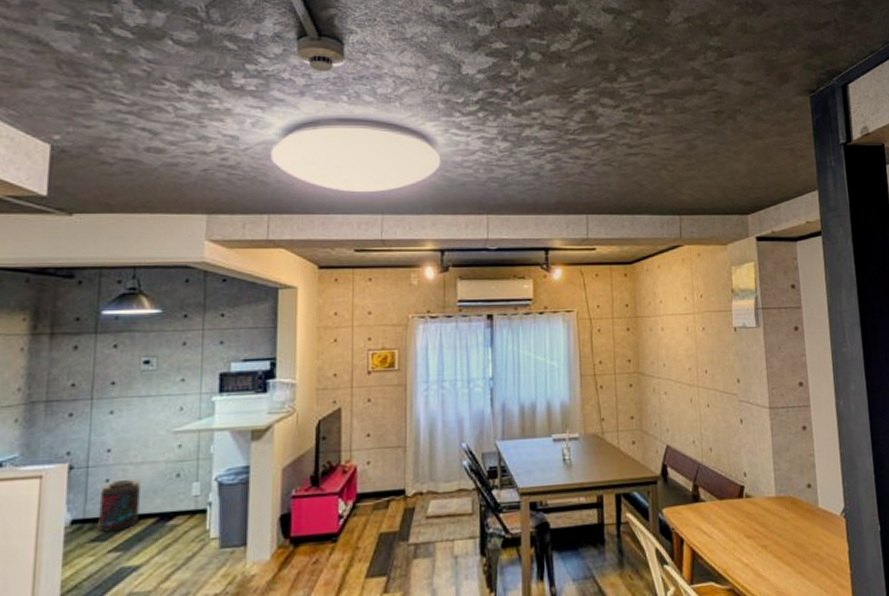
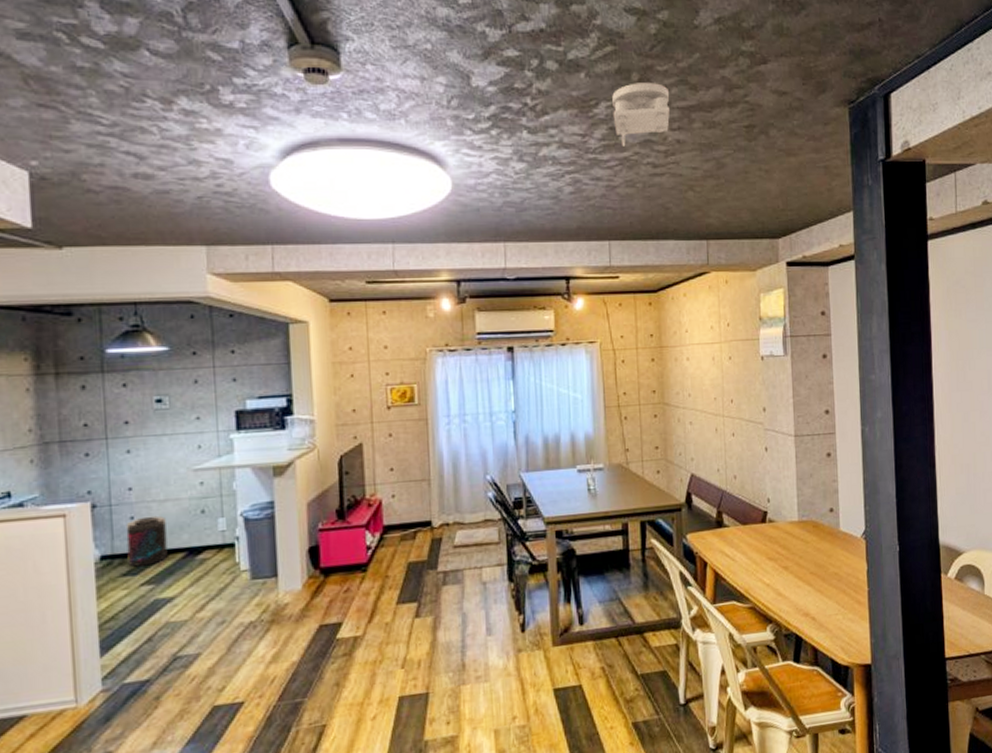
smoke detector: none [591,72,644,129] -> present [612,83,670,147]

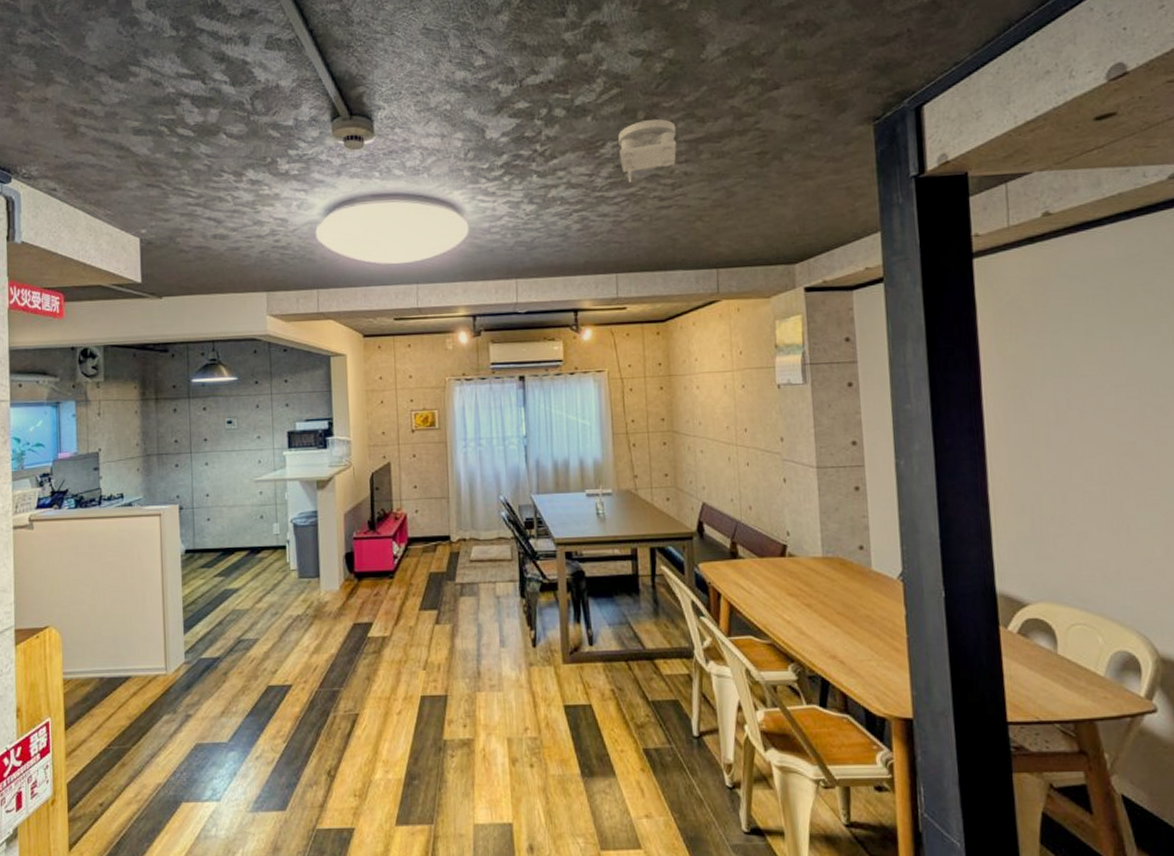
supplement container: present [125,515,168,567] -> none [204,518,235,561]

